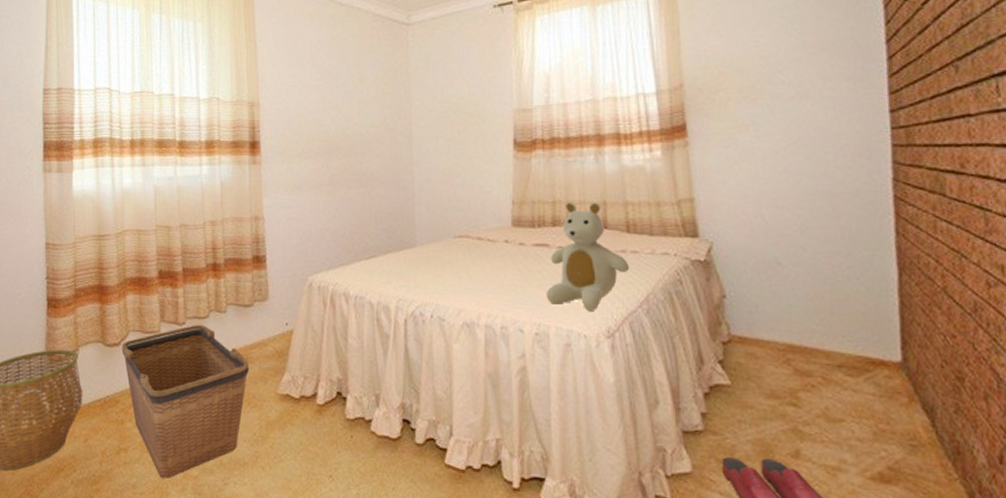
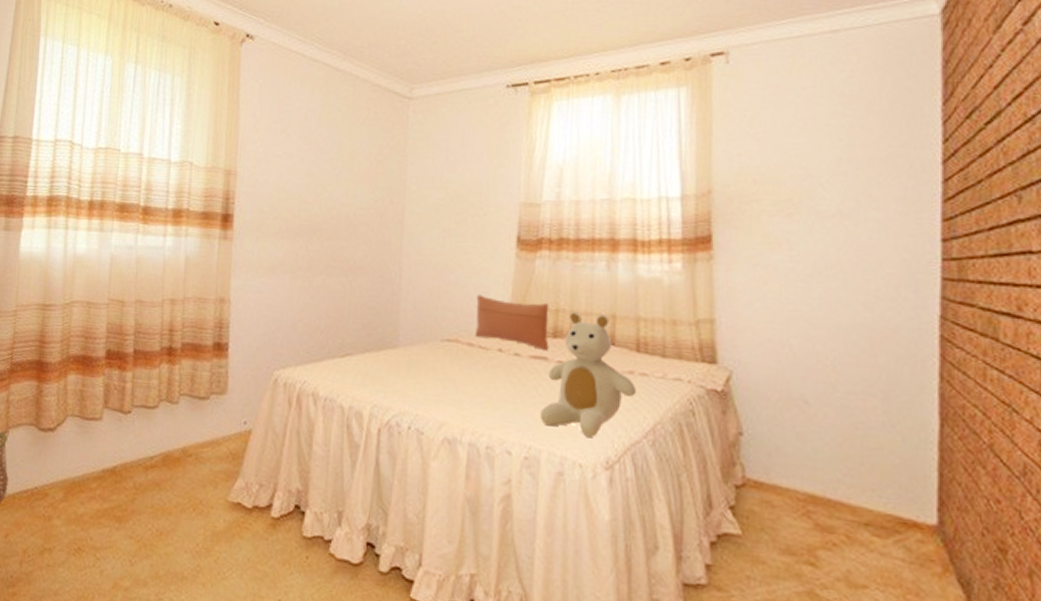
bicycle basket: present [122,325,249,478] -> none [56,414,198,587]
pillow: none [481,194,550,238] -> present [474,294,549,350]

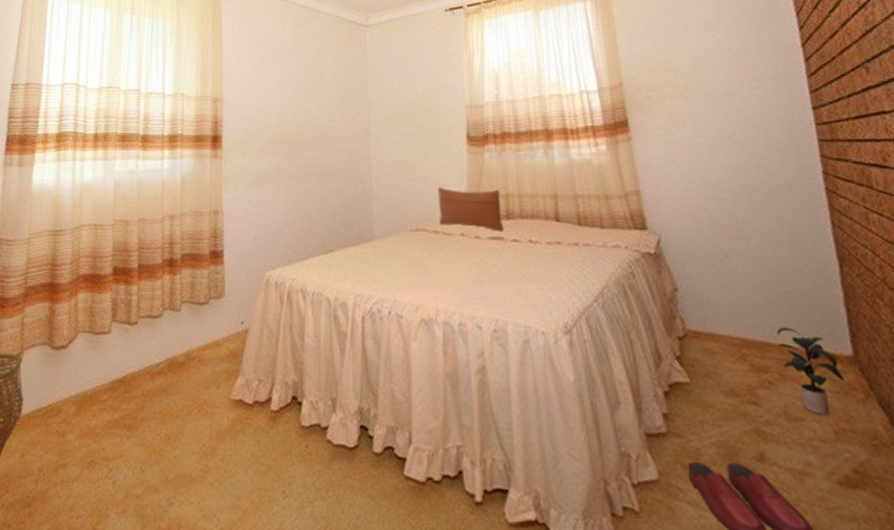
stuffed bear: present [539,311,637,437] -> none [502,194,584,305]
potted plant: none [850,486,923,586] -> present [777,327,846,415]

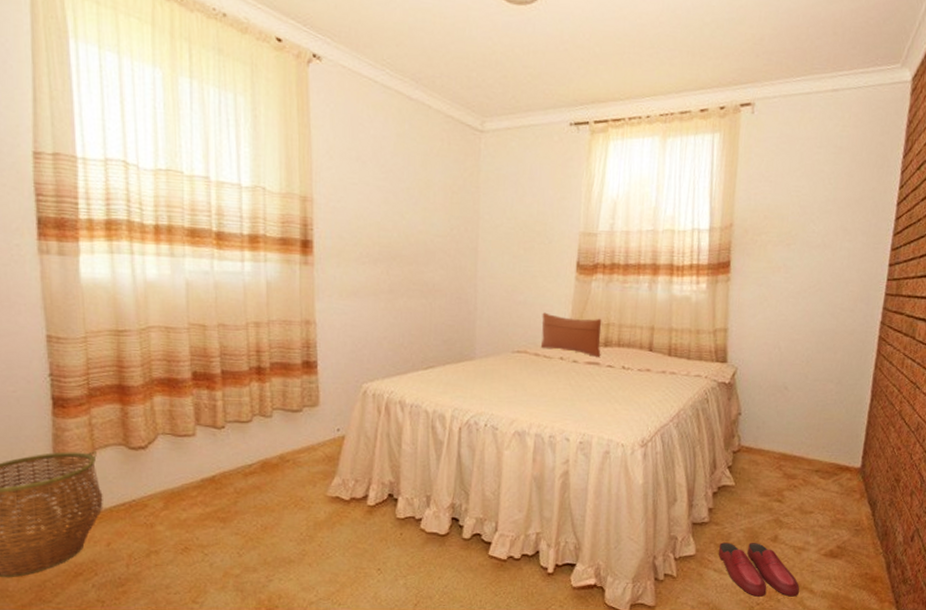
potted plant: present [777,327,846,415] -> none [808,445,850,510]

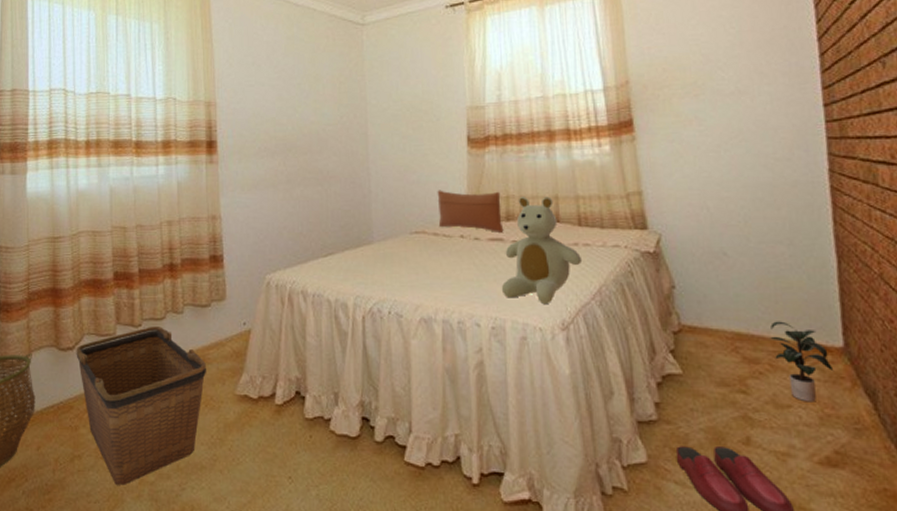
bicycle basket: none [149,429,296,578] -> present [76,327,206,485]
stuffed bear: none [592,324,668,423] -> present [501,196,583,304]
potted plant: none [808,445,850,510] -> present [770,321,834,402]

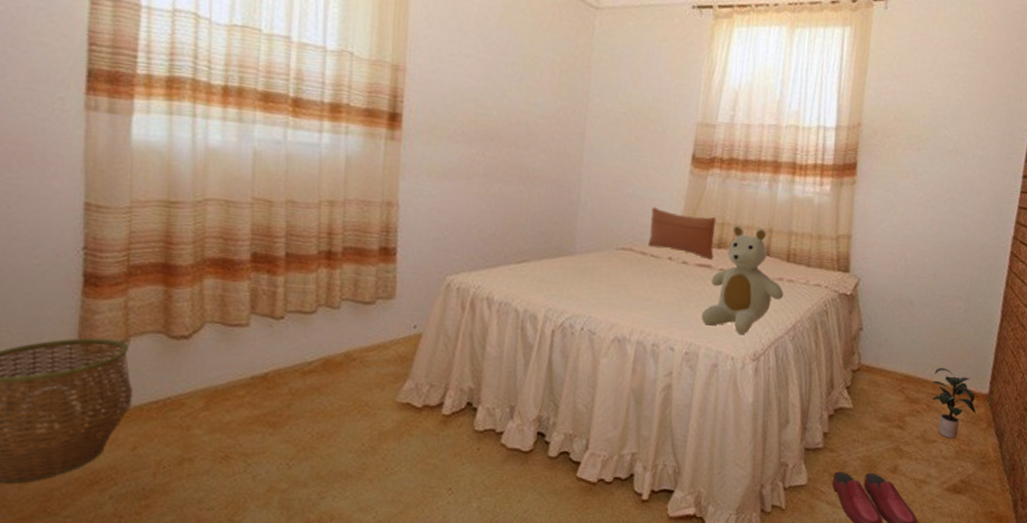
bicycle basket: present [76,327,206,485] -> none [193,320,363,492]

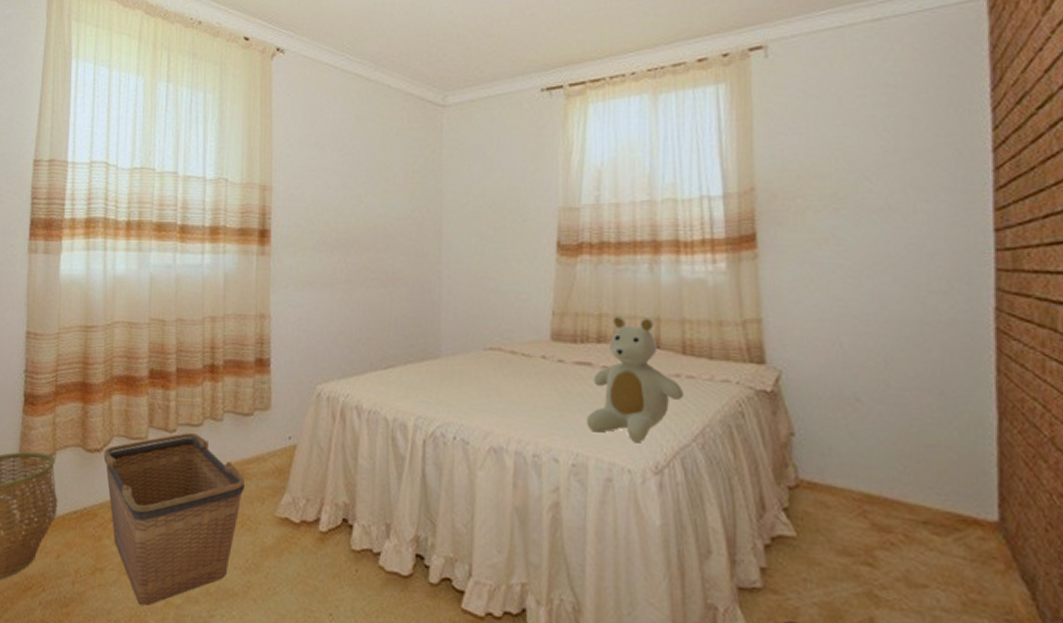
bicycle basket: none [193,320,363,492] -> present [103,433,245,606]
pillow: present [647,207,717,259] -> none [517,301,593,356]
potted plant: present [932,367,976,439] -> none [907,484,985,584]

